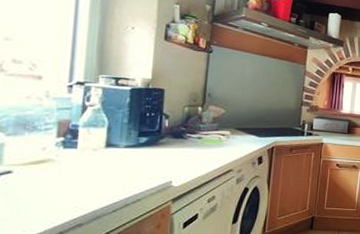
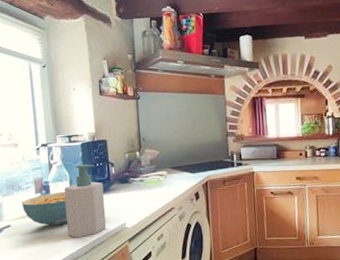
cereal bowl: none [33,138,100,177] -> present [21,191,68,226]
soap bottle: none [93,112,151,194] -> present [64,164,107,239]

